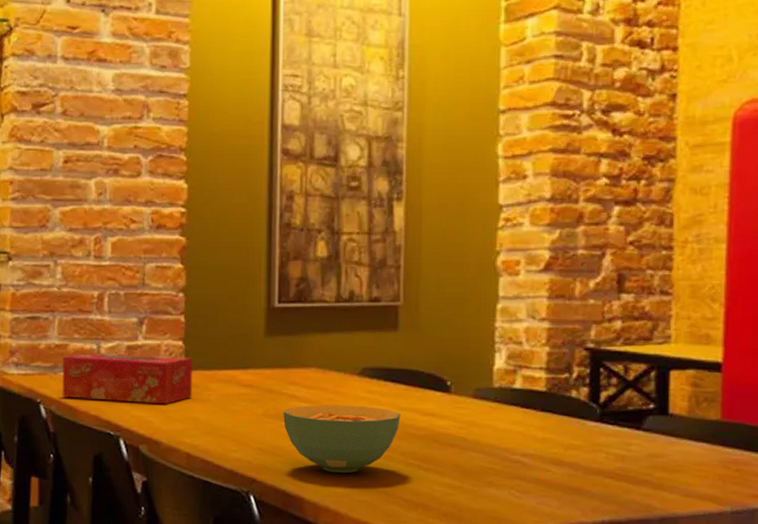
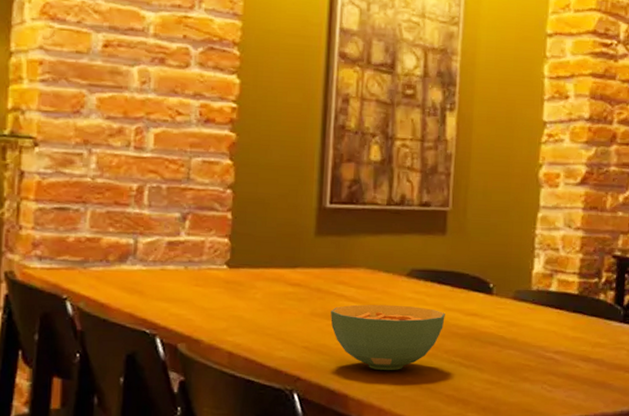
tissue box: present [62,352,193,405] -> none [92,247,239,303]

